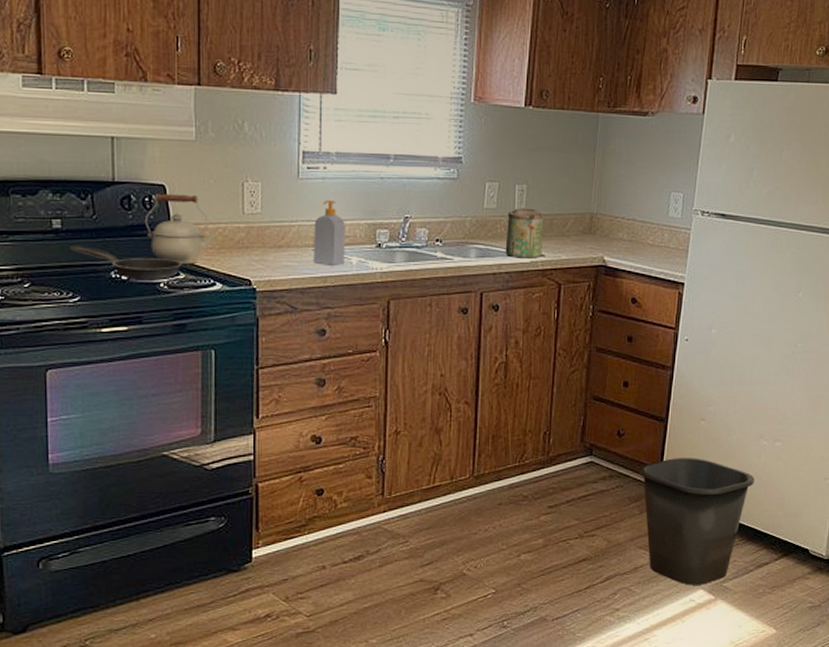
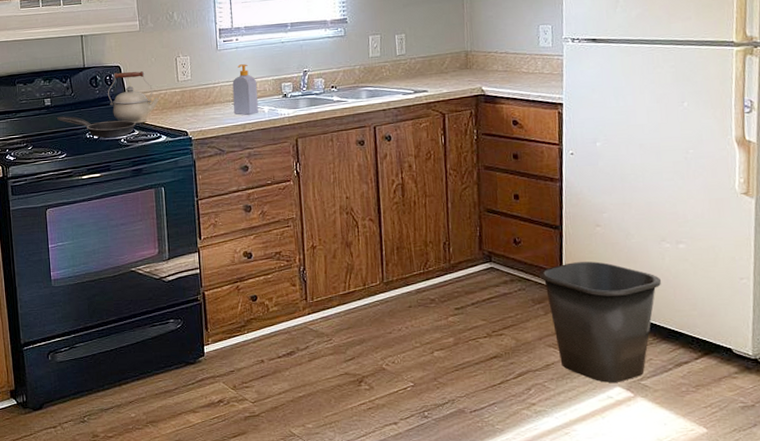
canister: present [505,208,544,260] -> none [390,53,425,96]

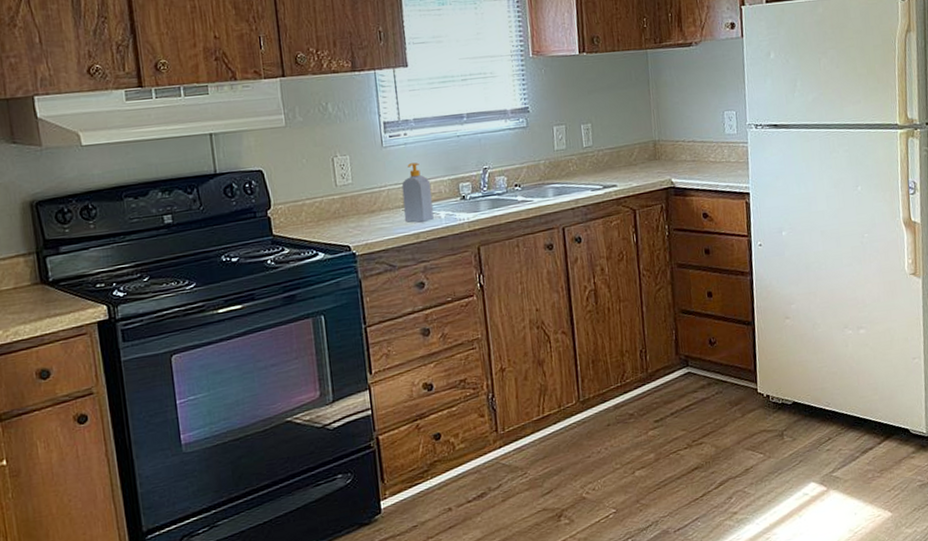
frying pan: present [57,116,137,138] -> none [182,235,286,260]
kettle: present [108,71,159,124] -> none [247,176,314,241]
waste bin: present [538,261,662,383] -> none [734,355,847,480]

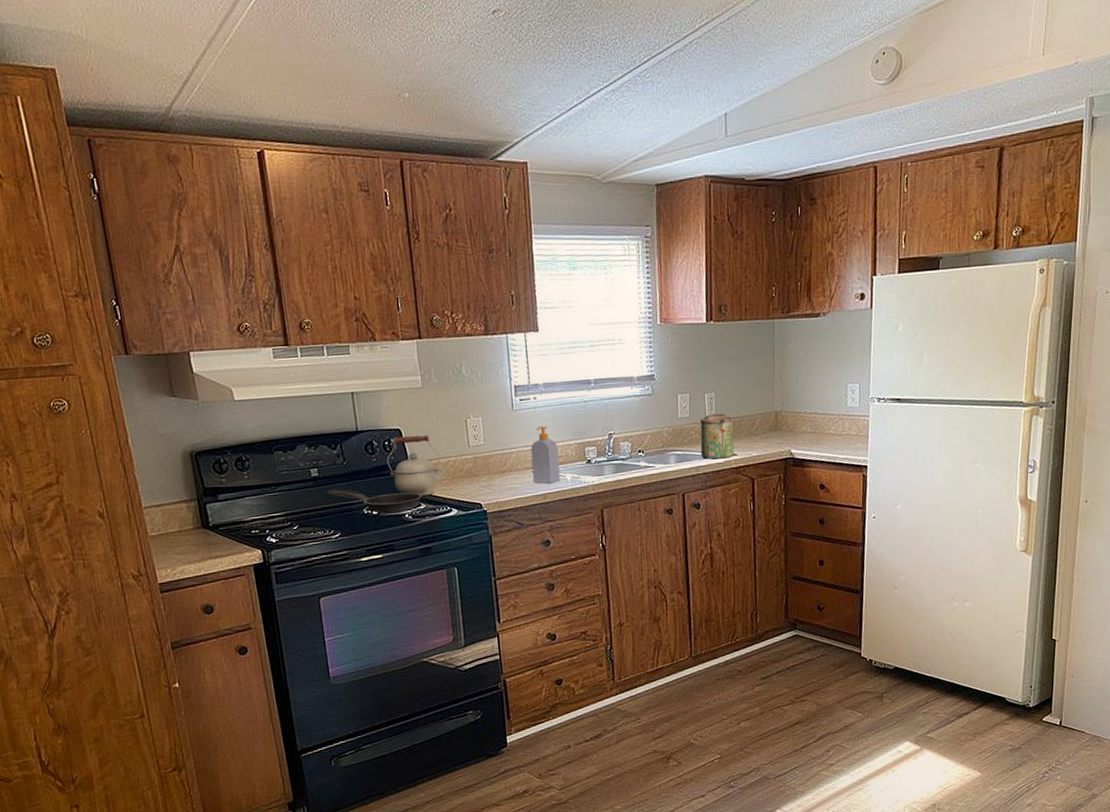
frying pan: none [182,235,286,260] -> present [327,488,423,513]
kettle: none [247,176,314,241] -> present [387,435,448,497]
canister: none [577,144,614,192] -> present [700,413,734,460]

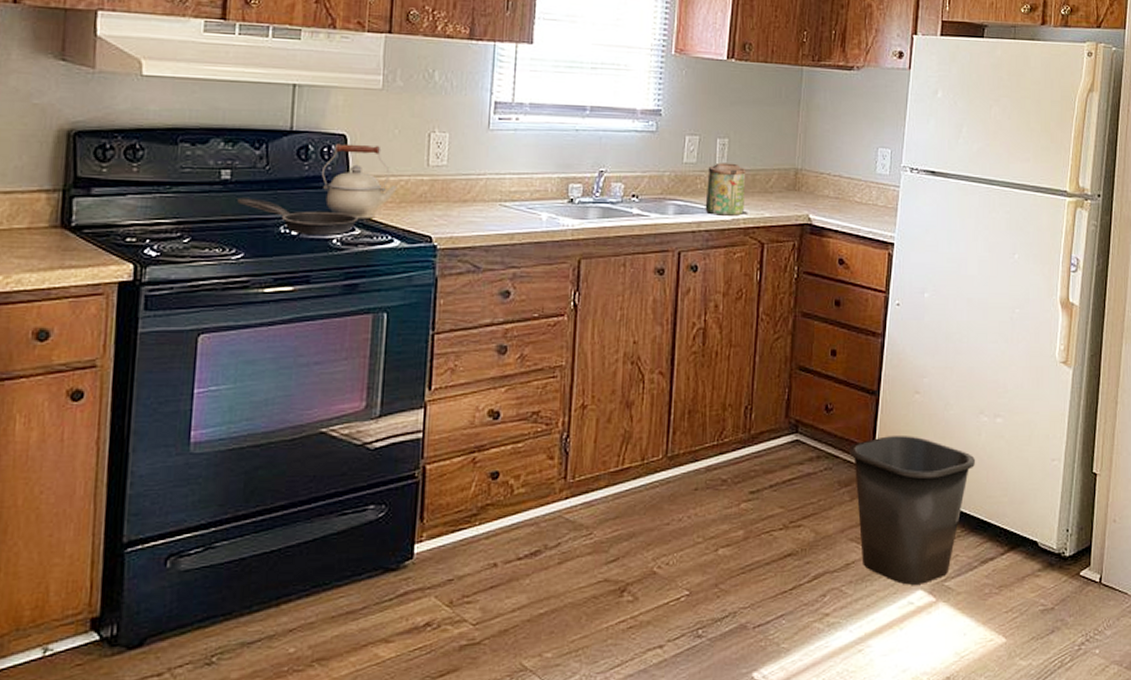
soap bottle: present [530,426,560,485] -> none [500,152,537,223]
waste bin: none [840,623,949,738] -> present [848,436,976,585]

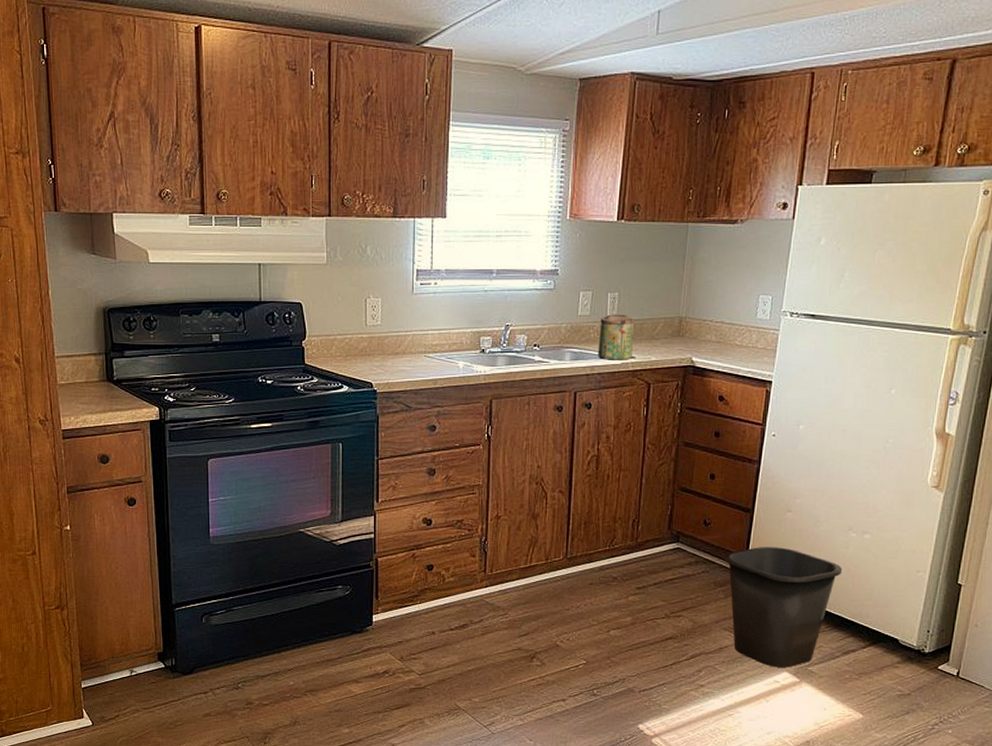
frying pan: present [237,198,359,235] -> none [226,356,316,383]
kettle: present [322,143,397,220] -> none [286,310,343,370]

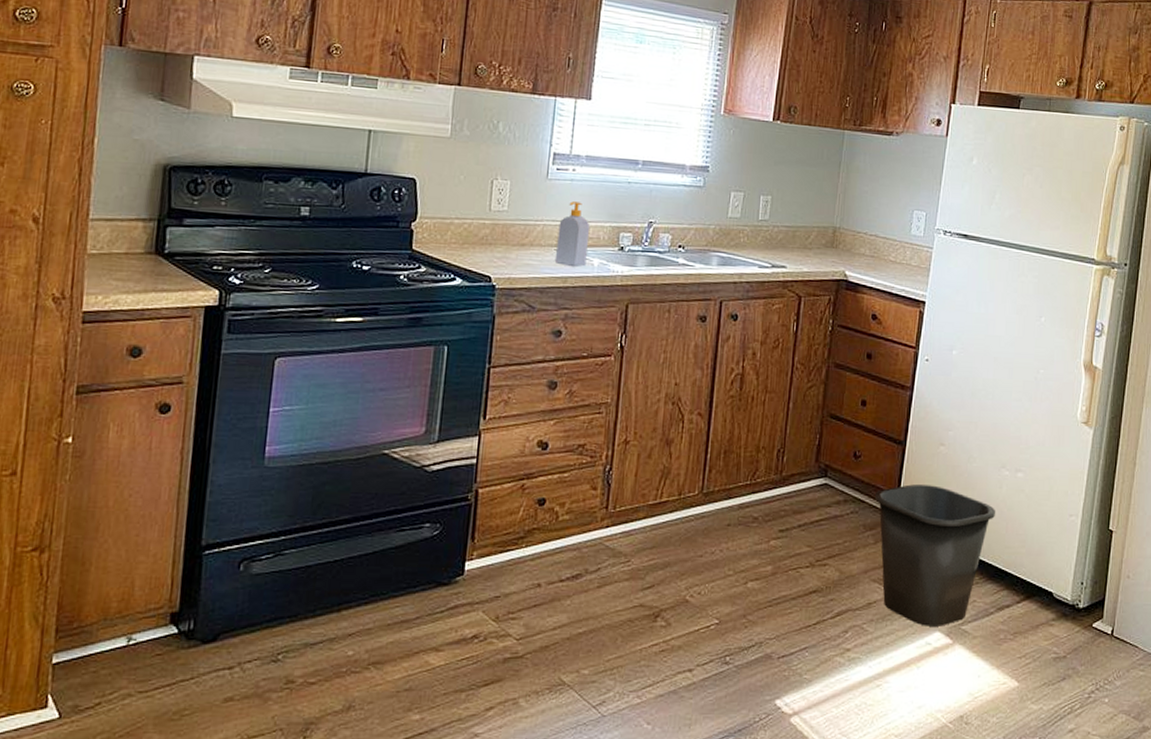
soap bottle: none [425,312,454,370] -> present [554,201,591,268]
canister: present [598,314,635,361] -> none [747,218,787,271]

